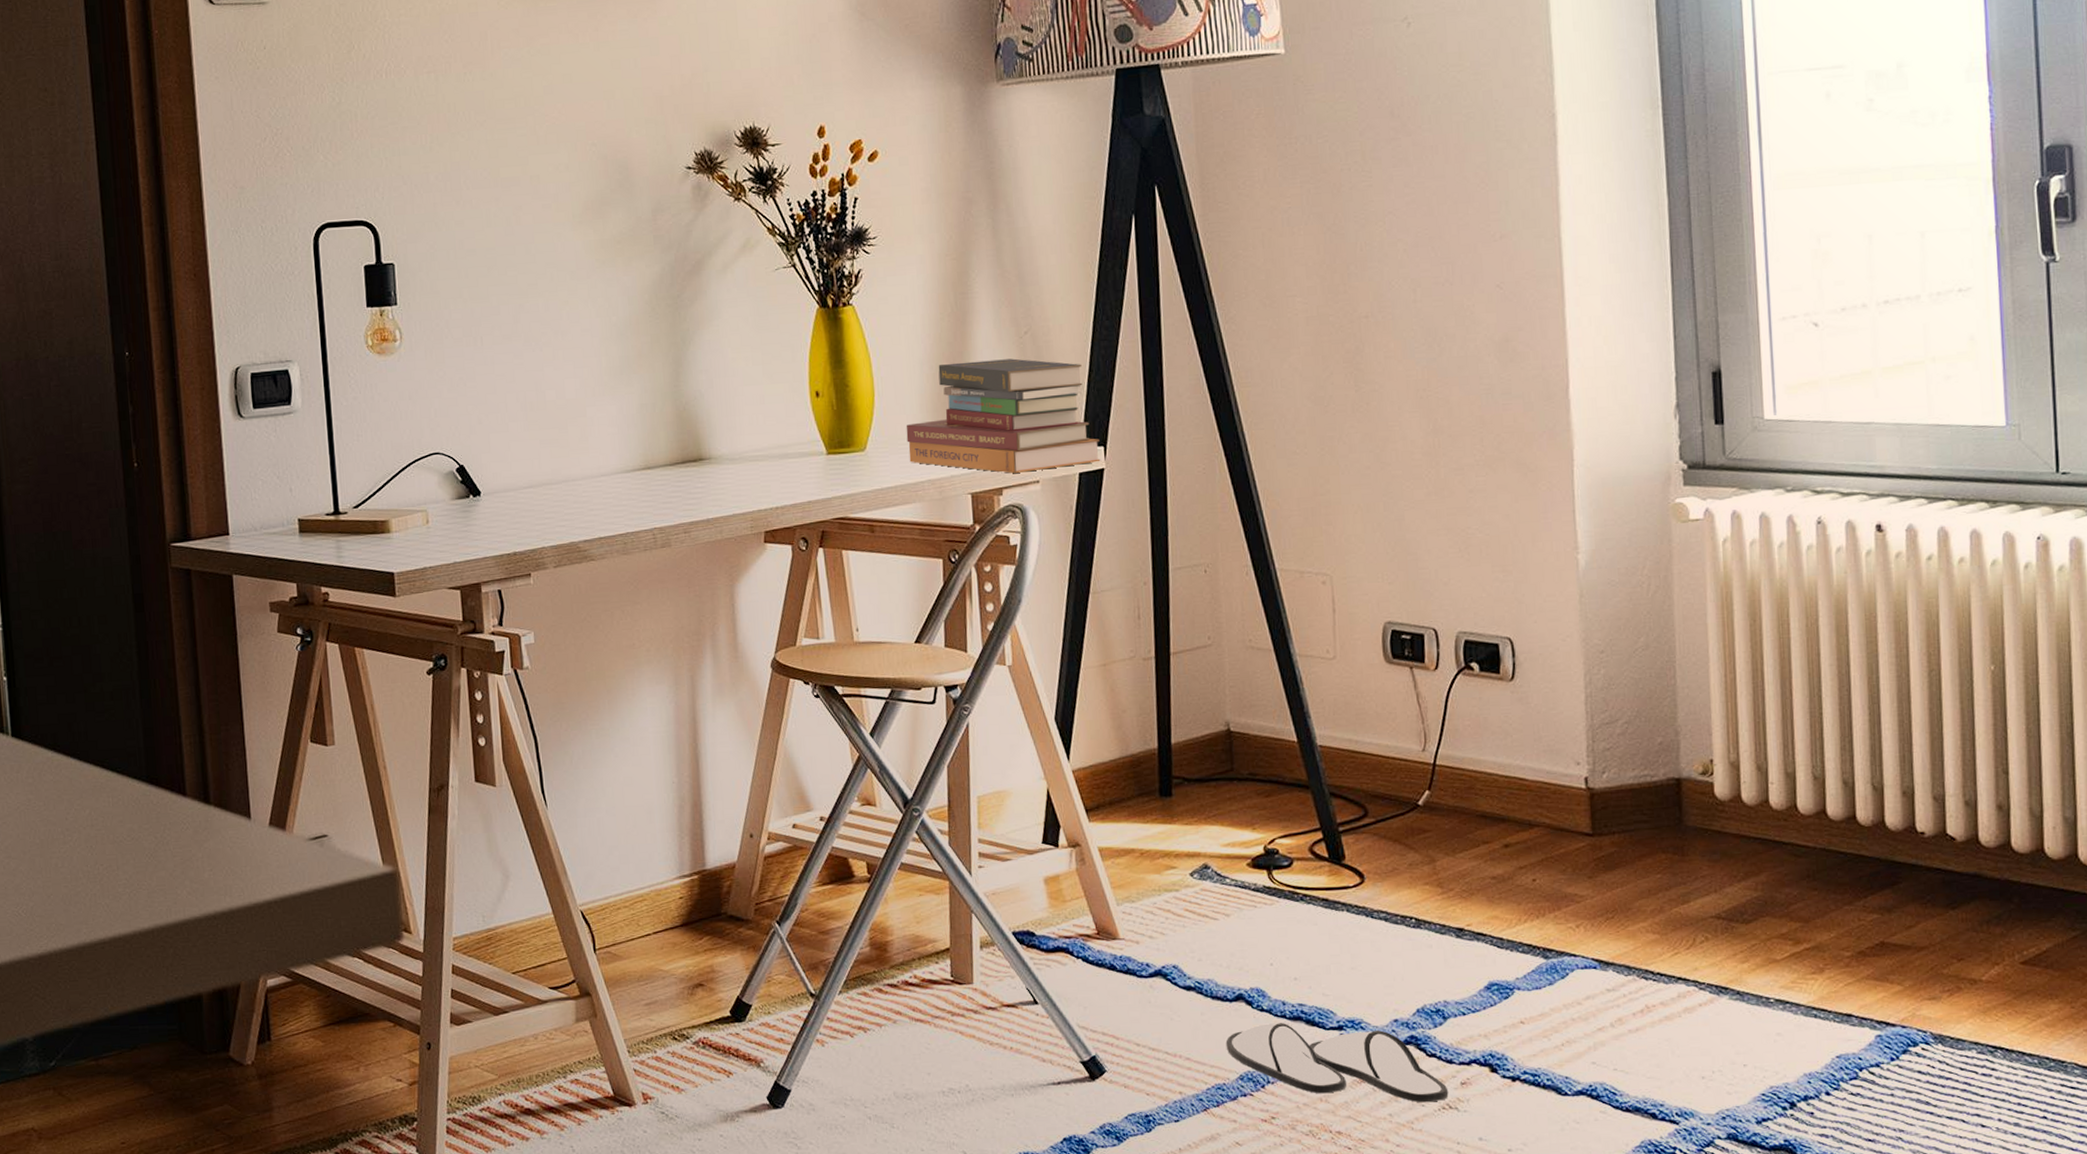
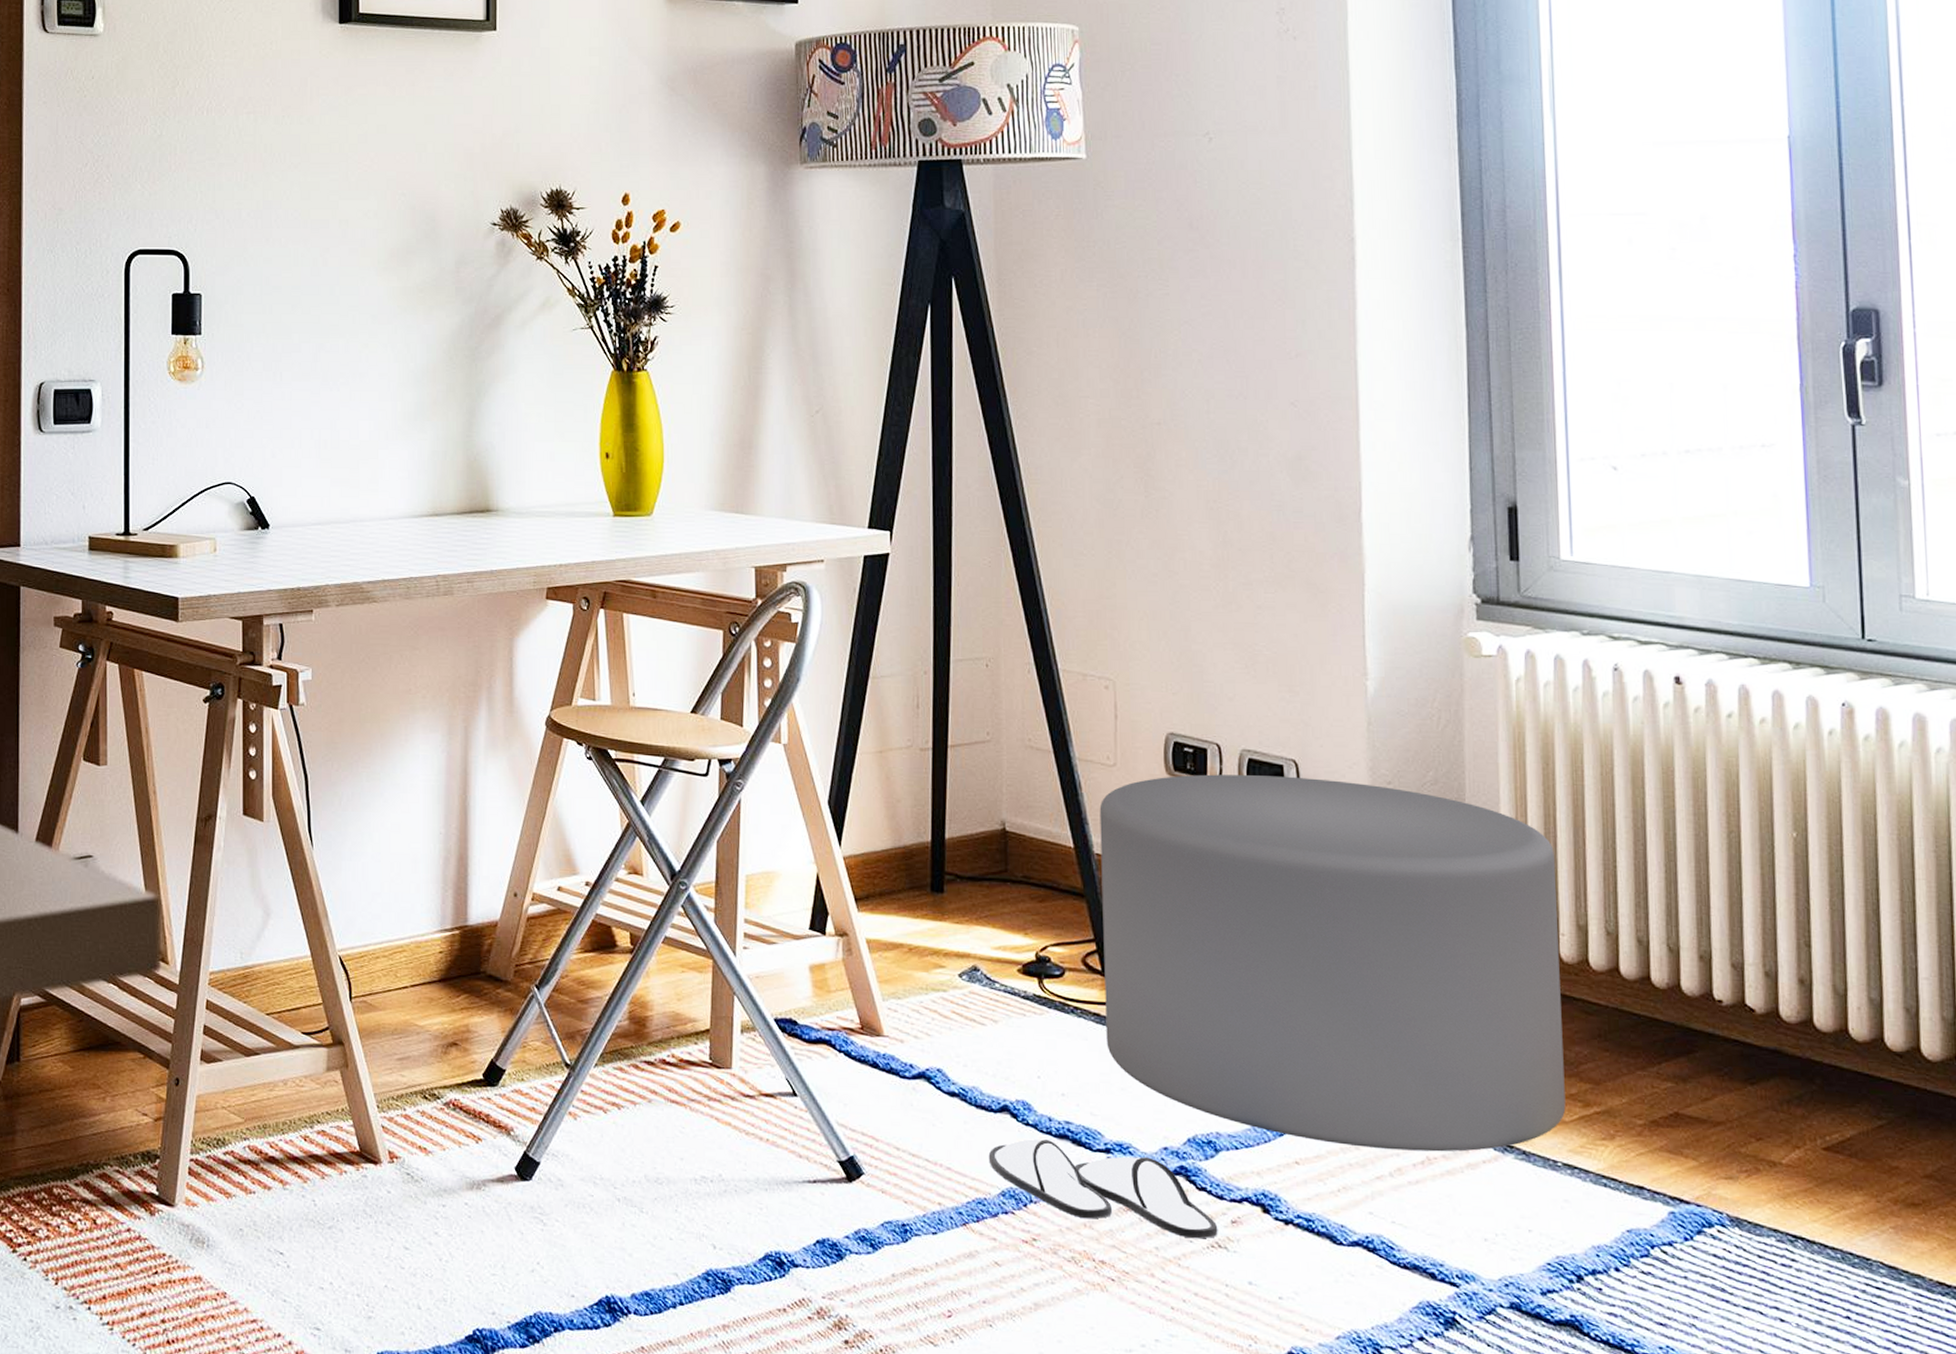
books: present [906,358,1101,473] -> none [693,436,886,550]
pouf: none [1321,654,1777,1002] -> present [1099,774,1566,1152]

